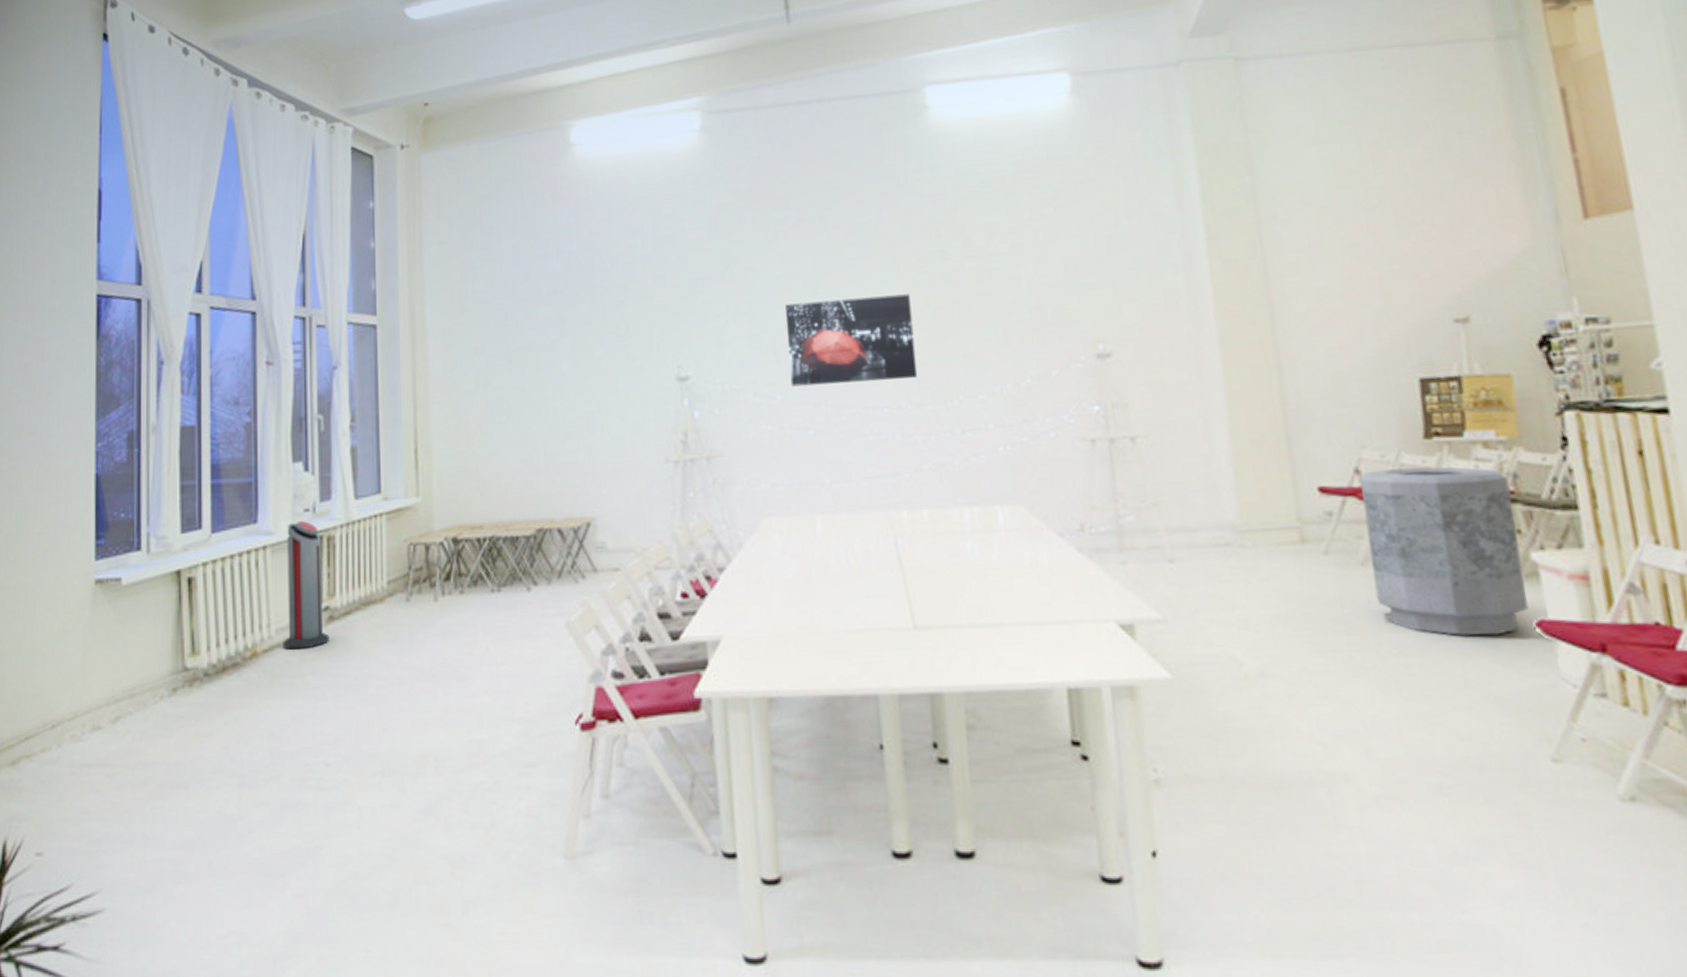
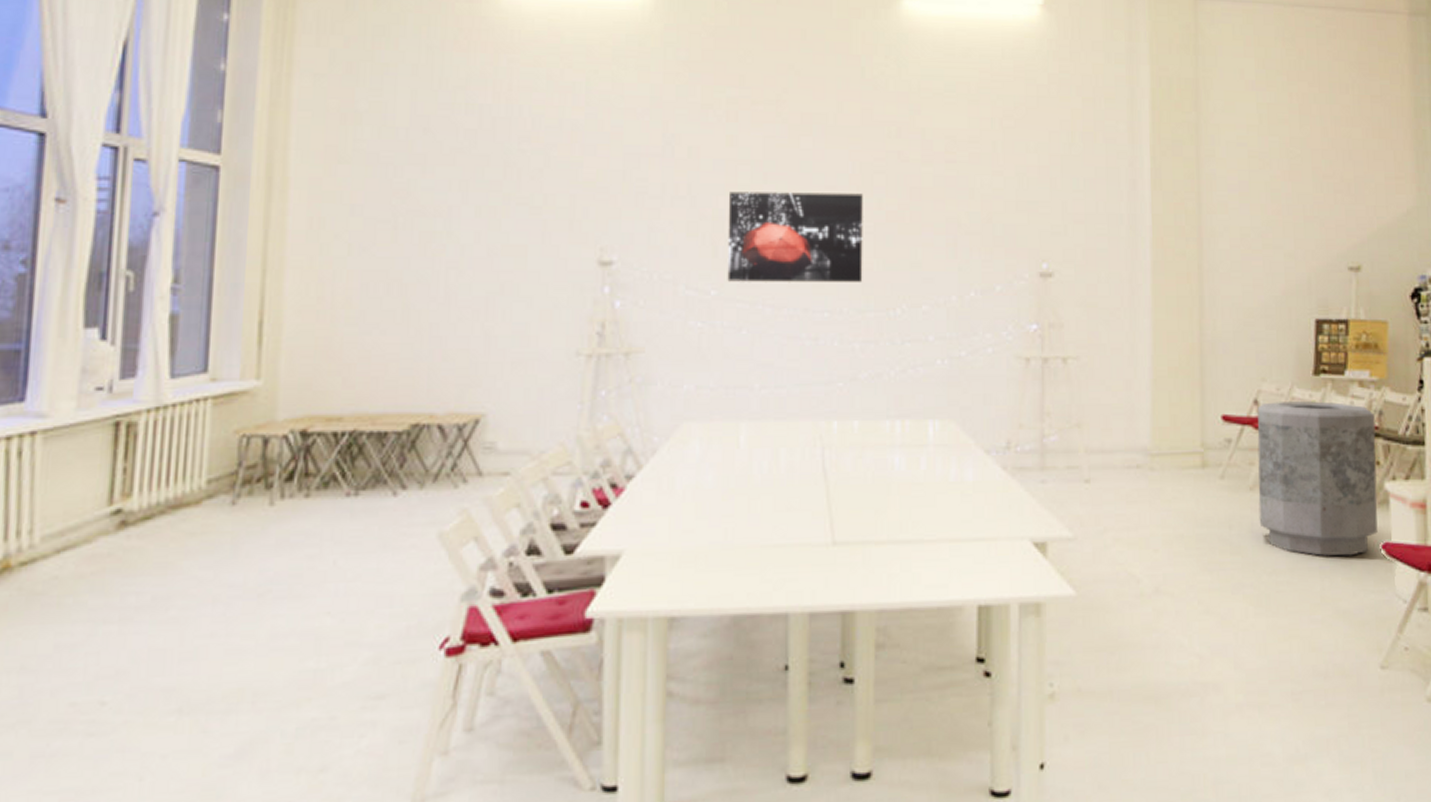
air purifier: present [283,520,330,650] -> none [50,401,119,562]

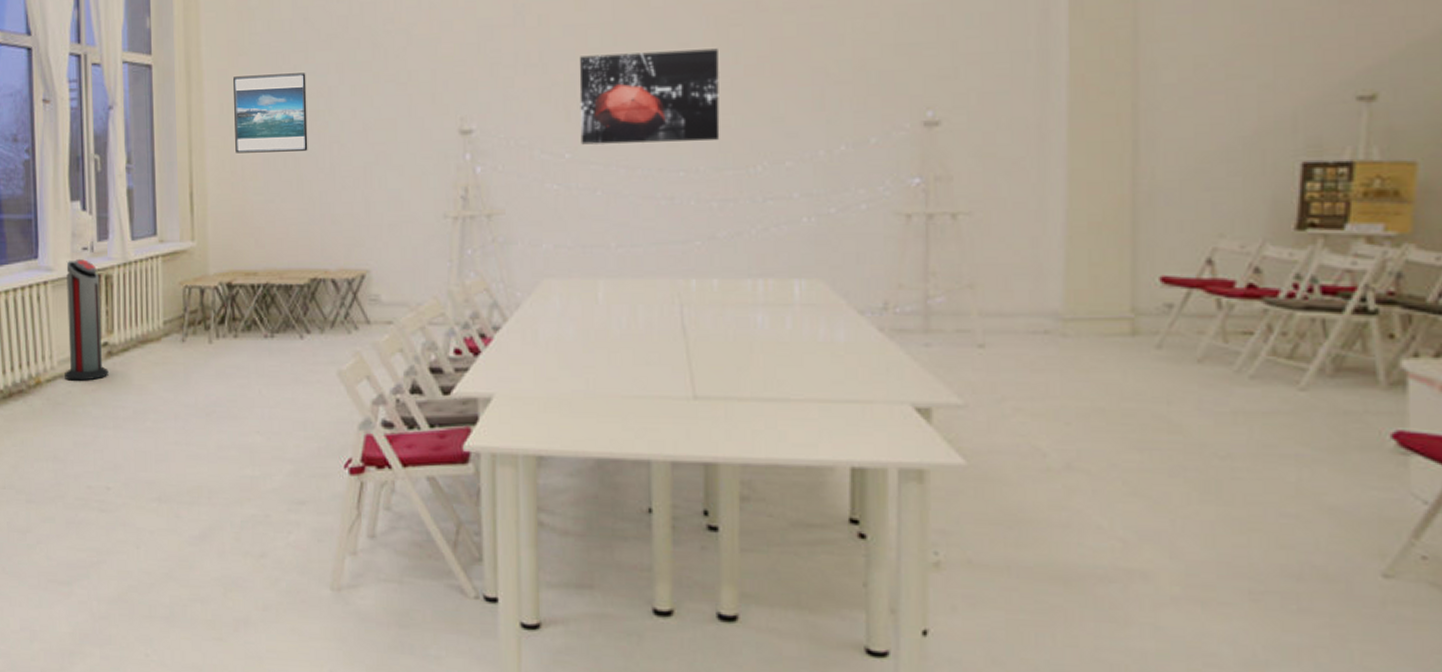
air purifier: none [50,401,119,562] -> present [65,258,109,381]
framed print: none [325,187,422,276] -> present [233,73,308,153]
trash can: present [1257,401,1378,556] -> none [1209,261,1390,444]

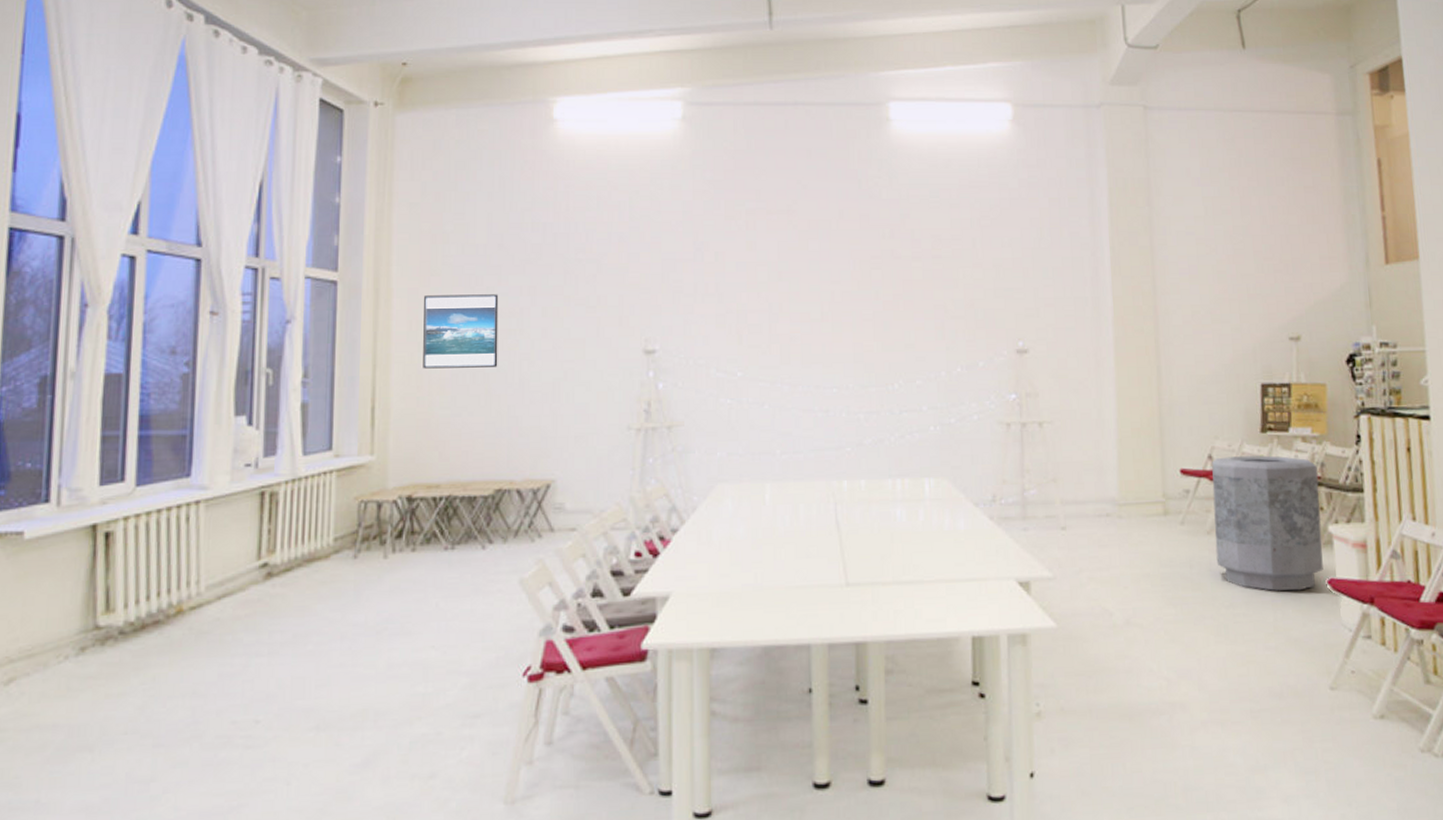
air purifier: present [65,258,109,381] -> none [213,475,267,607]
wall art: present [579,48,720,145] -> none [750,287,865,365]
trash can: none [1209,261,1390,444] -> present [1212,455,1323,591]

